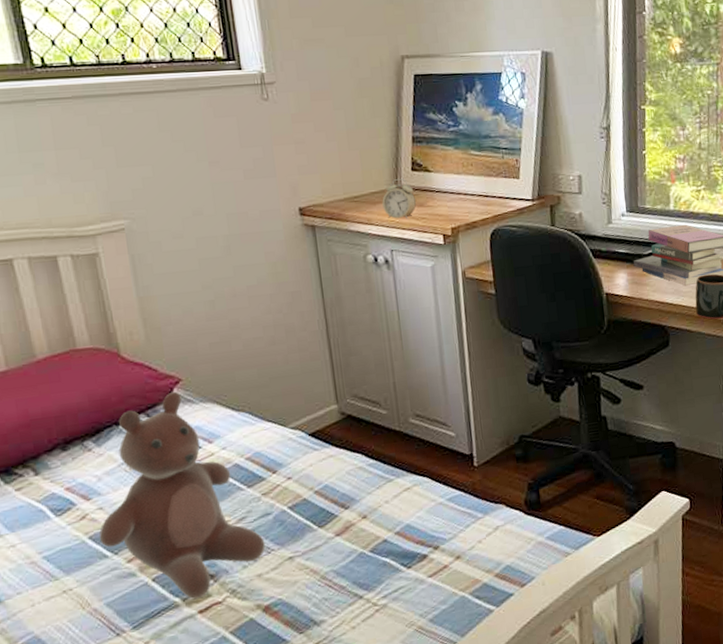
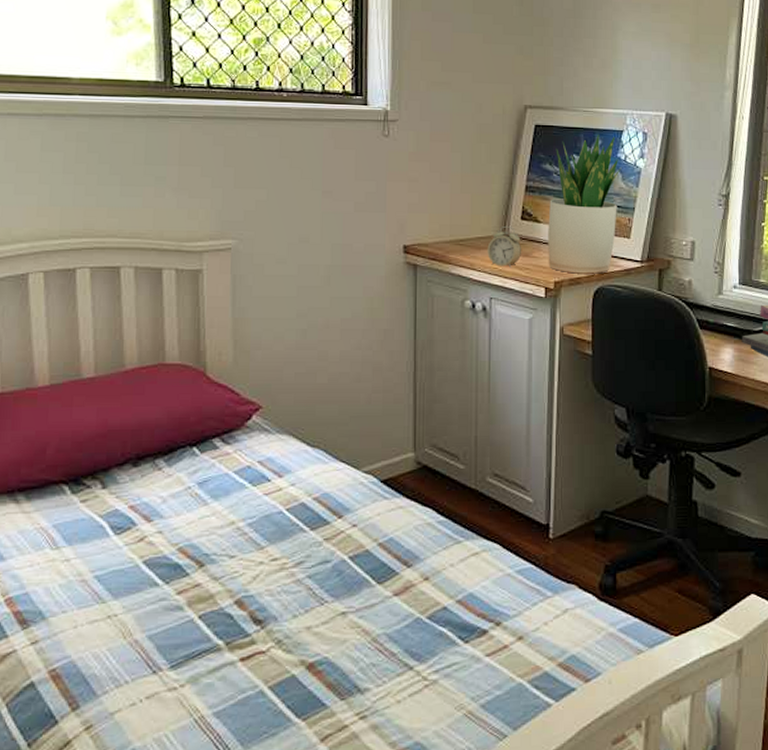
teddy bear: present [99,391,266,599] -> none [153,418,319,644]
planter: none [437,79,505,219] -> present [548,134,622,274]

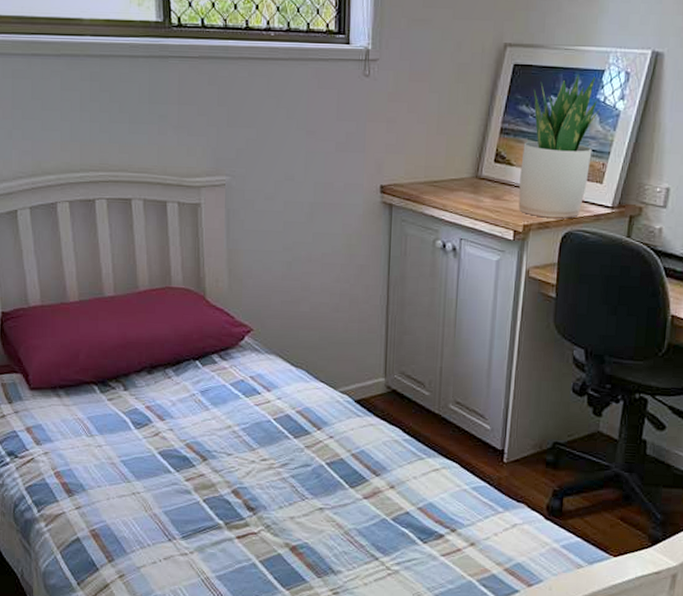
alarm clock: present [487,225,521,268] -> none [459,168,493,210]

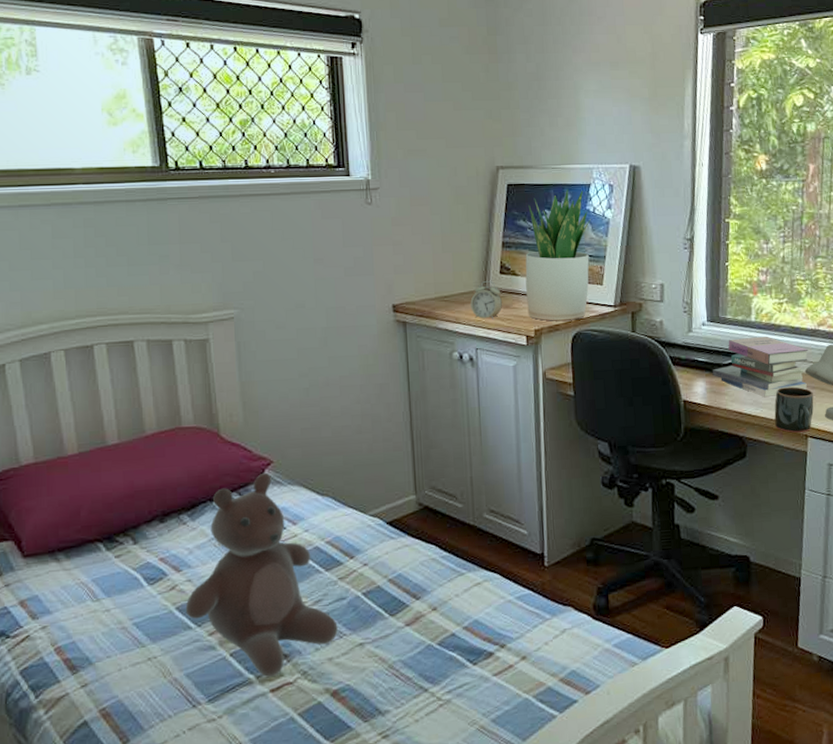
teddy bear: none [166,339,301,525] -> present [185,472,338,677]
alarm clock: none [459,168,493,210] -> present [470,280,502,320]

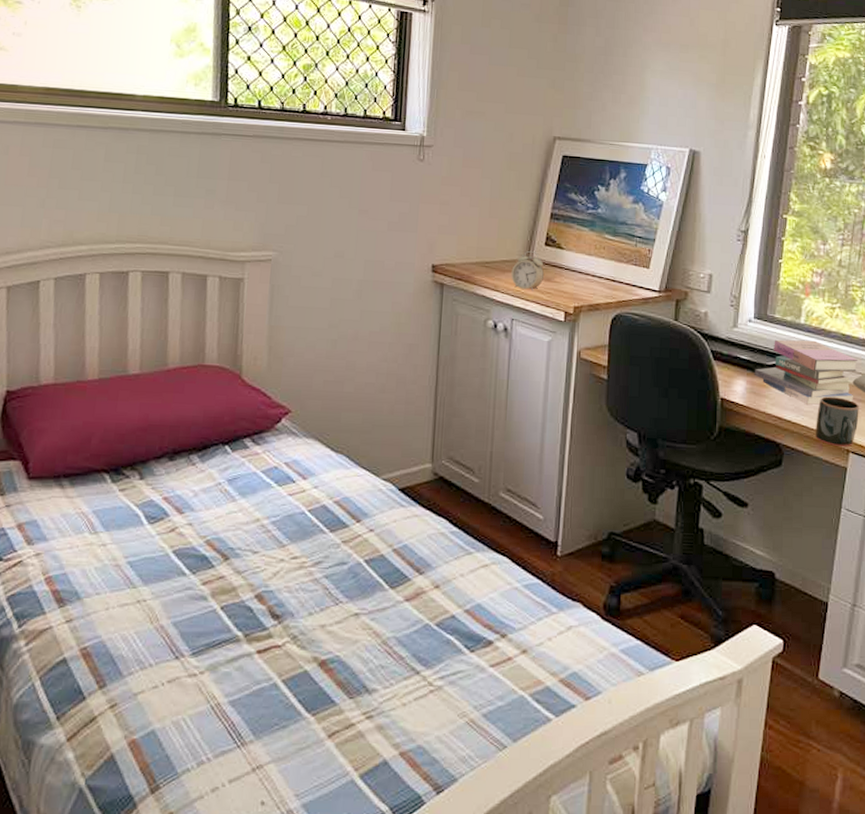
teddy bear: present [185,472,338,677] -> none [182,421,335,637]
planter: present [525,189,591,321] -> none [569,167,645,301]

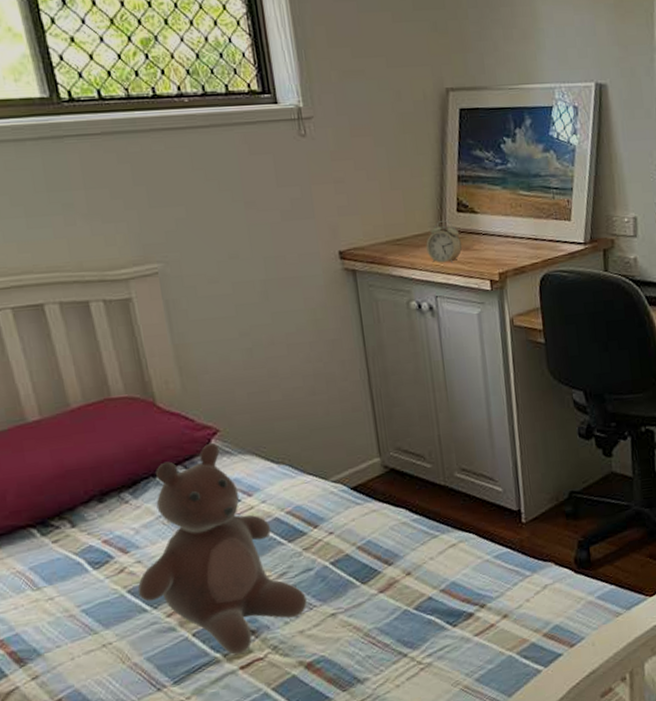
teddy bear: none [182,421,335,637] -> present [137,442,307,655]

